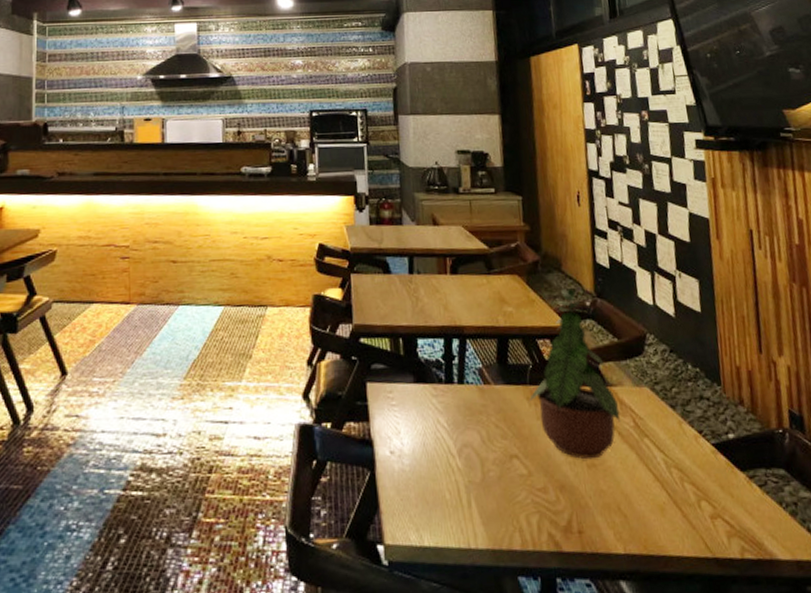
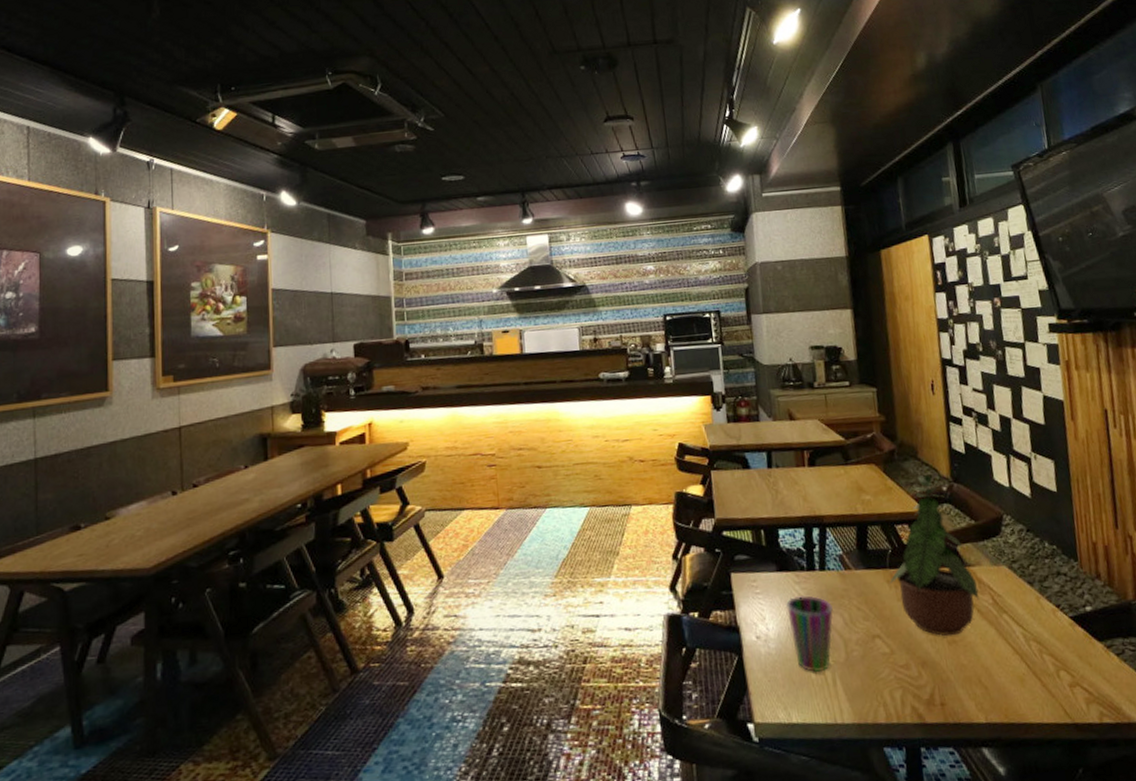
cup: none [421,410,471,493] -> present [785,595,834,673]

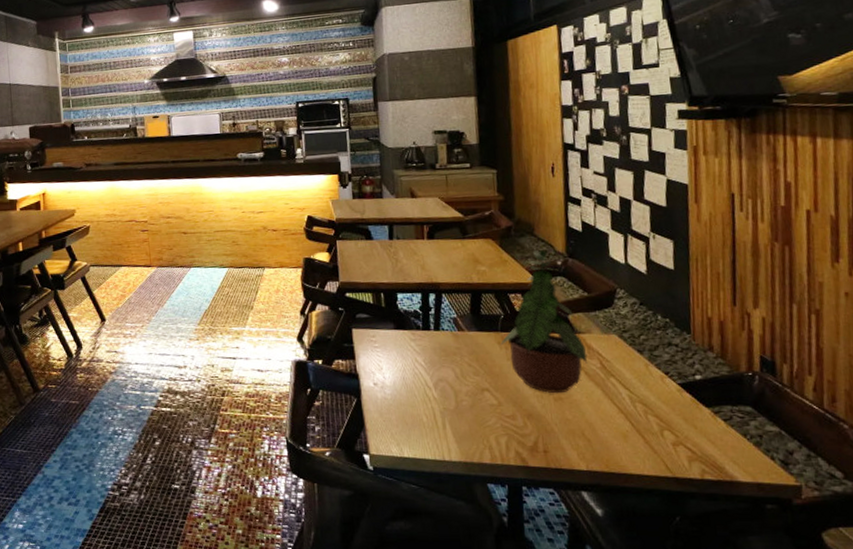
cup: present [785,595,834,673] -> none [401,351,446,417]

